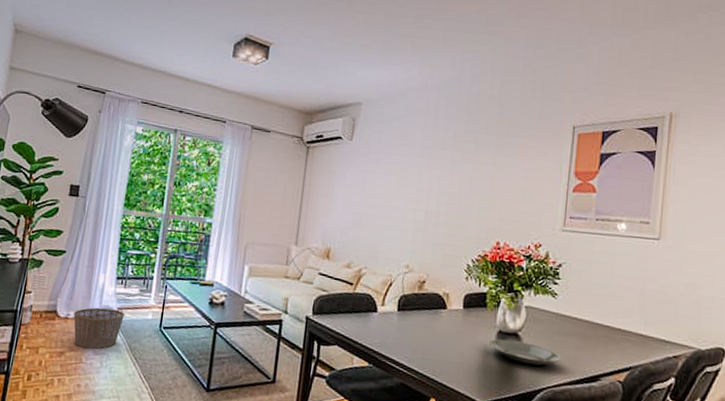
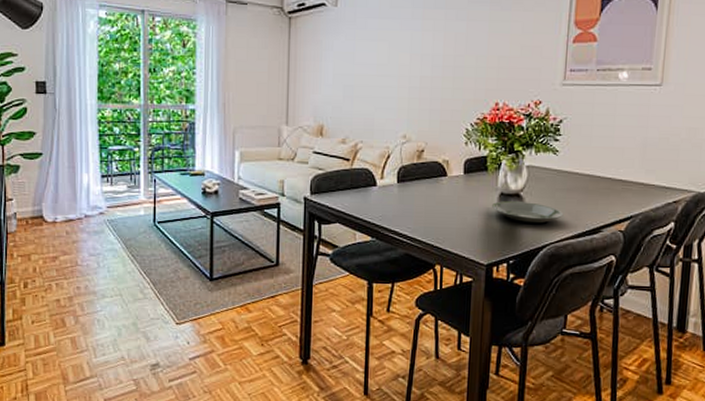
basket: present [73,307,125,349] -> none [62,208,115,251]

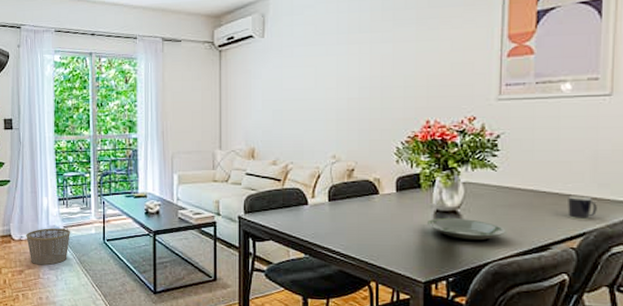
basket: none [62,208,115,251] -> present [26,227,70,266]
mug: none [618,181,644,205] -> present [568,196,597,221]

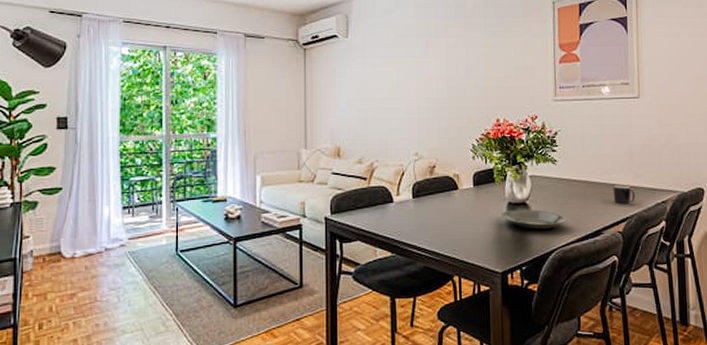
basket: present [26,227,70,266] -> none [81,239,136,286]

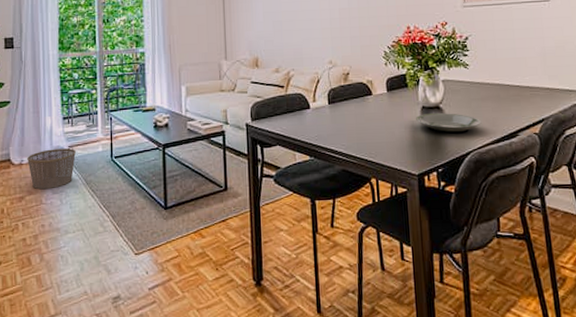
basket: none [81,239,136,286] -> present [27,147,76,190]
mug: present [613,185,635,207] -> none [527,87,550,109]

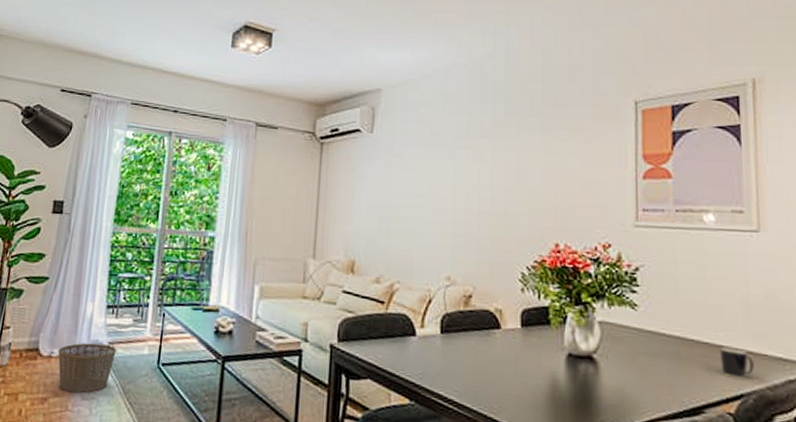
plate: present [416,113,482,134] -> none [559,364,651,399]
mug: none [527,87,550,109] -> present [720,347,754,380]

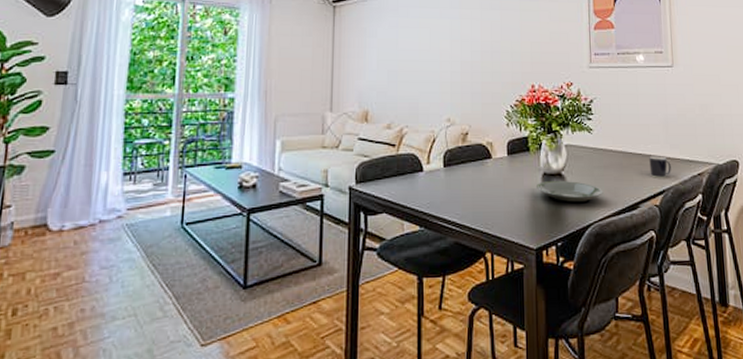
basket: present [58,342,117,394] -> none [70,210,136,264]
plate: none [559,364,651,399] -> present [537,181,603,204]

